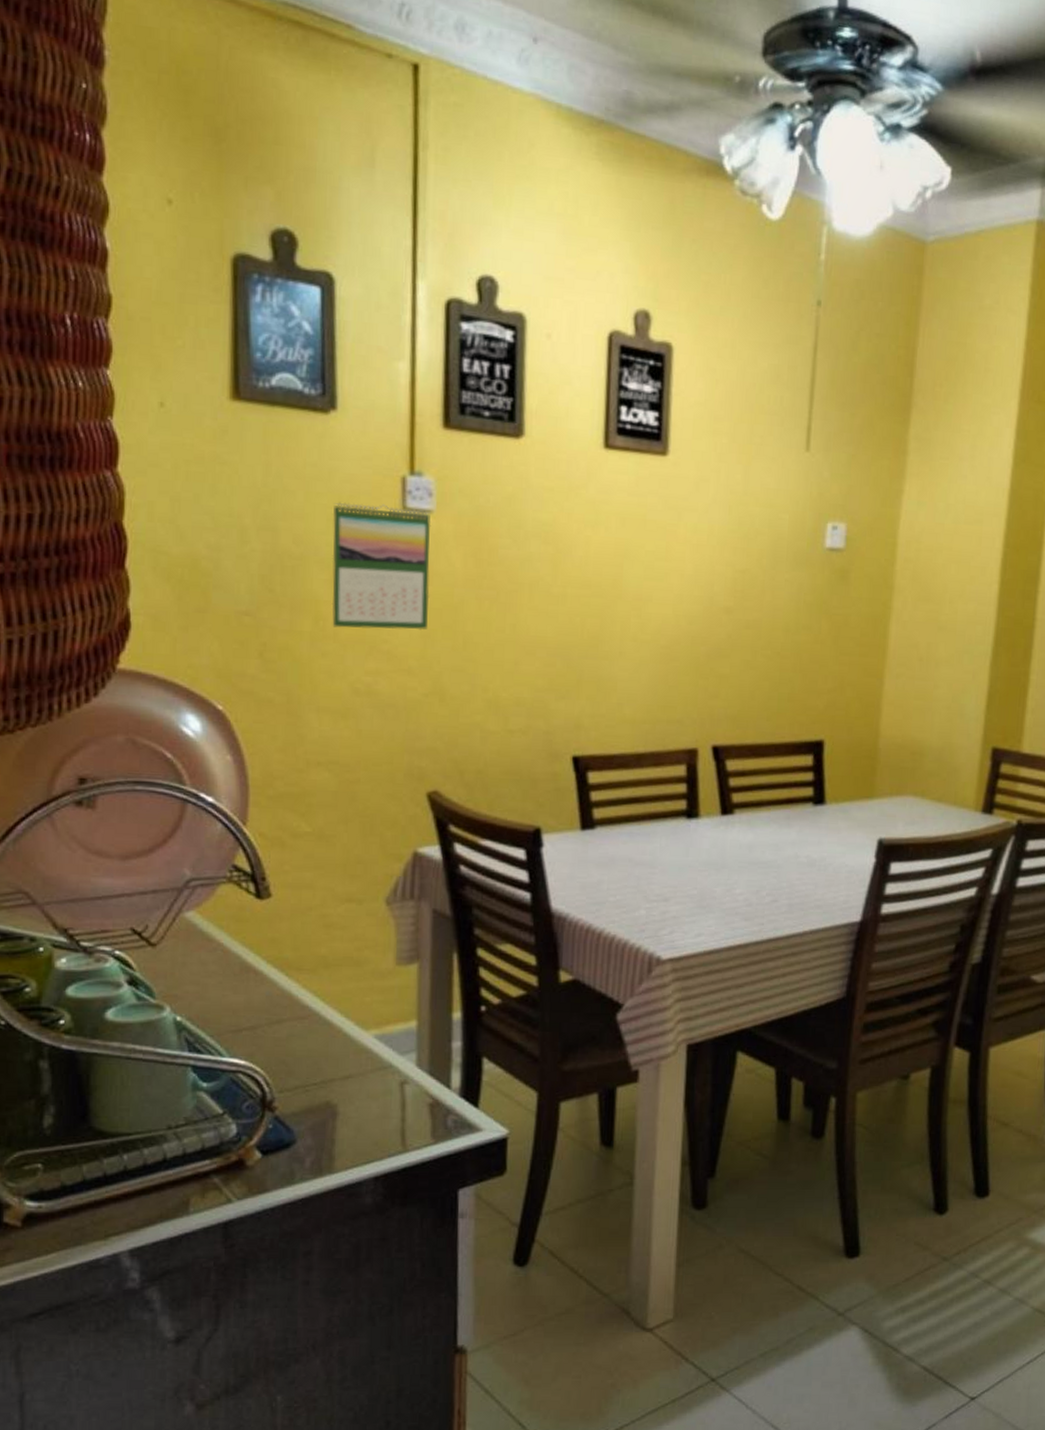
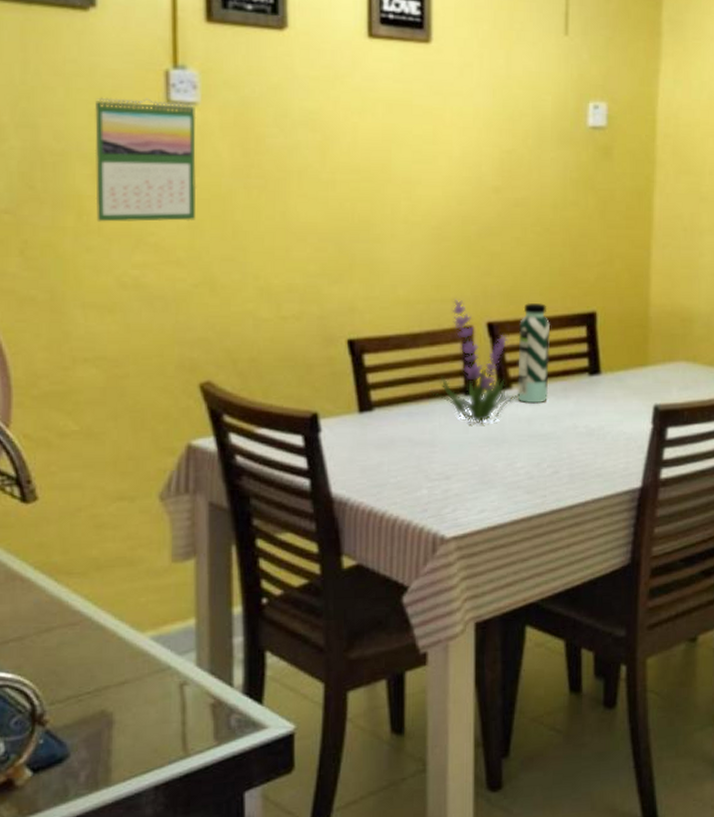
plant: none [652,720,746,848] -> present [430,299,523,424]
water bottle: none [739,728,776,830] -> present [517,303,551,404]

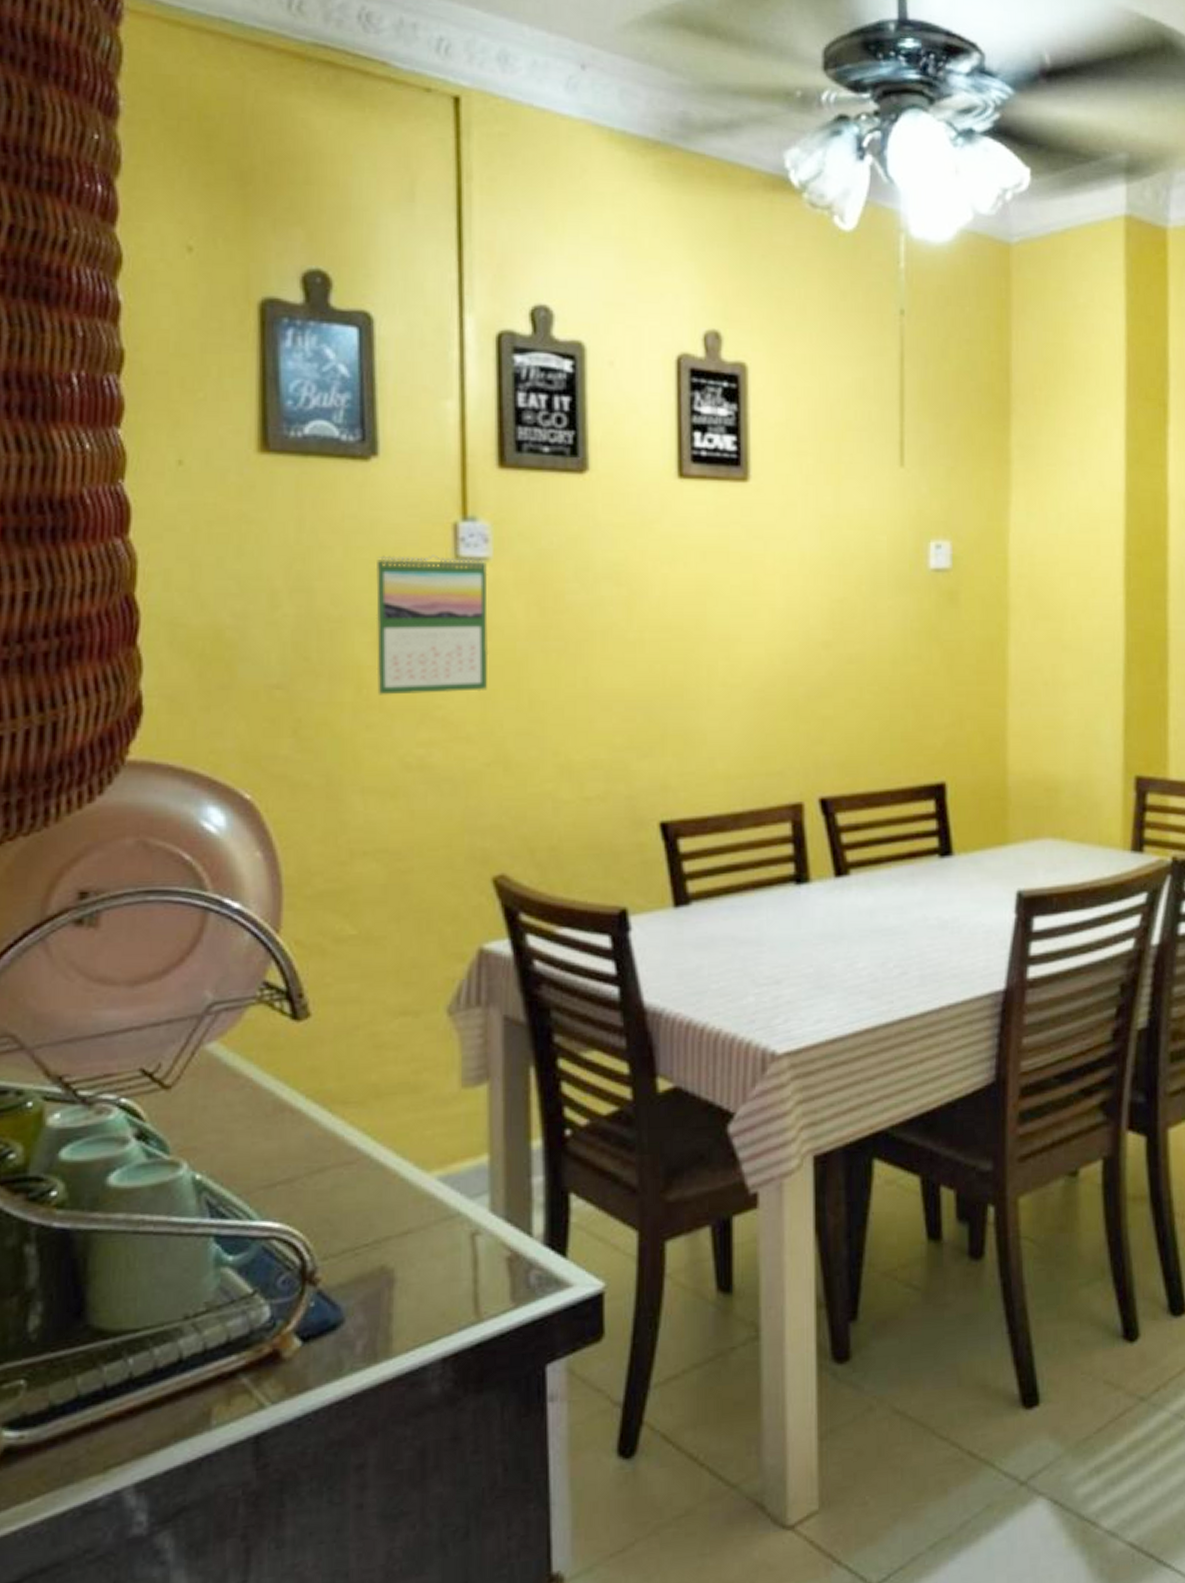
plant: present [430,299,523,424] -> none [756,772,864,918]
water bottle: present [517,303,551,404] -> none [856,774,894,893]

